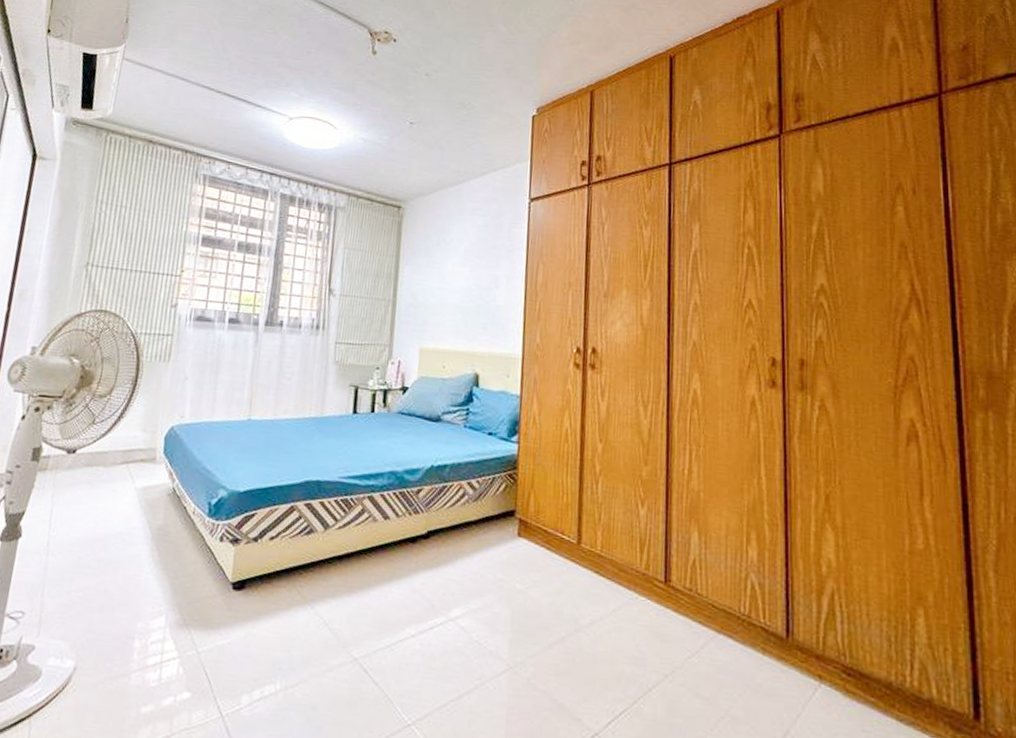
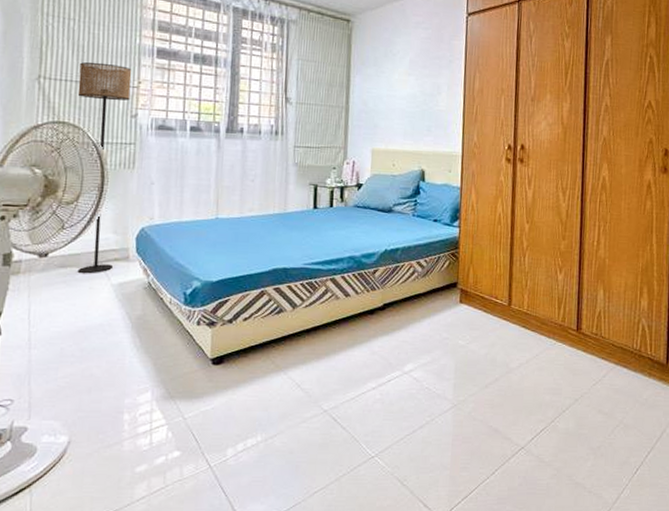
floor lamp: none [103,249,176,475] -> present [77,62,132,274]

